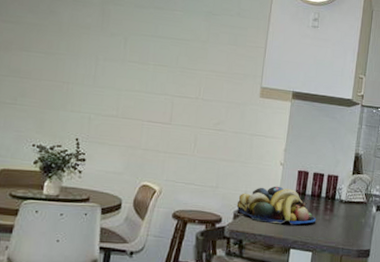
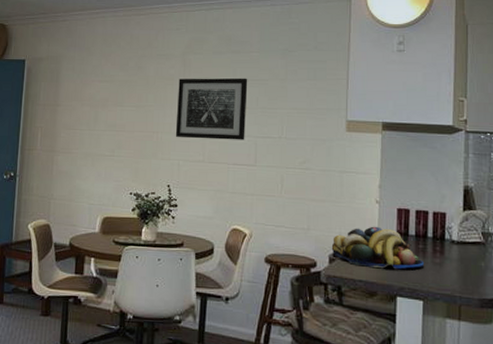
wall art: none [88,28,170,98] -> present [175,77,248,140]

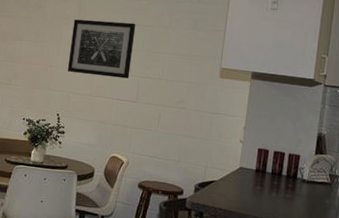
fruit bowl: present [331,226,425,270] -> none [197,162,277,202]

